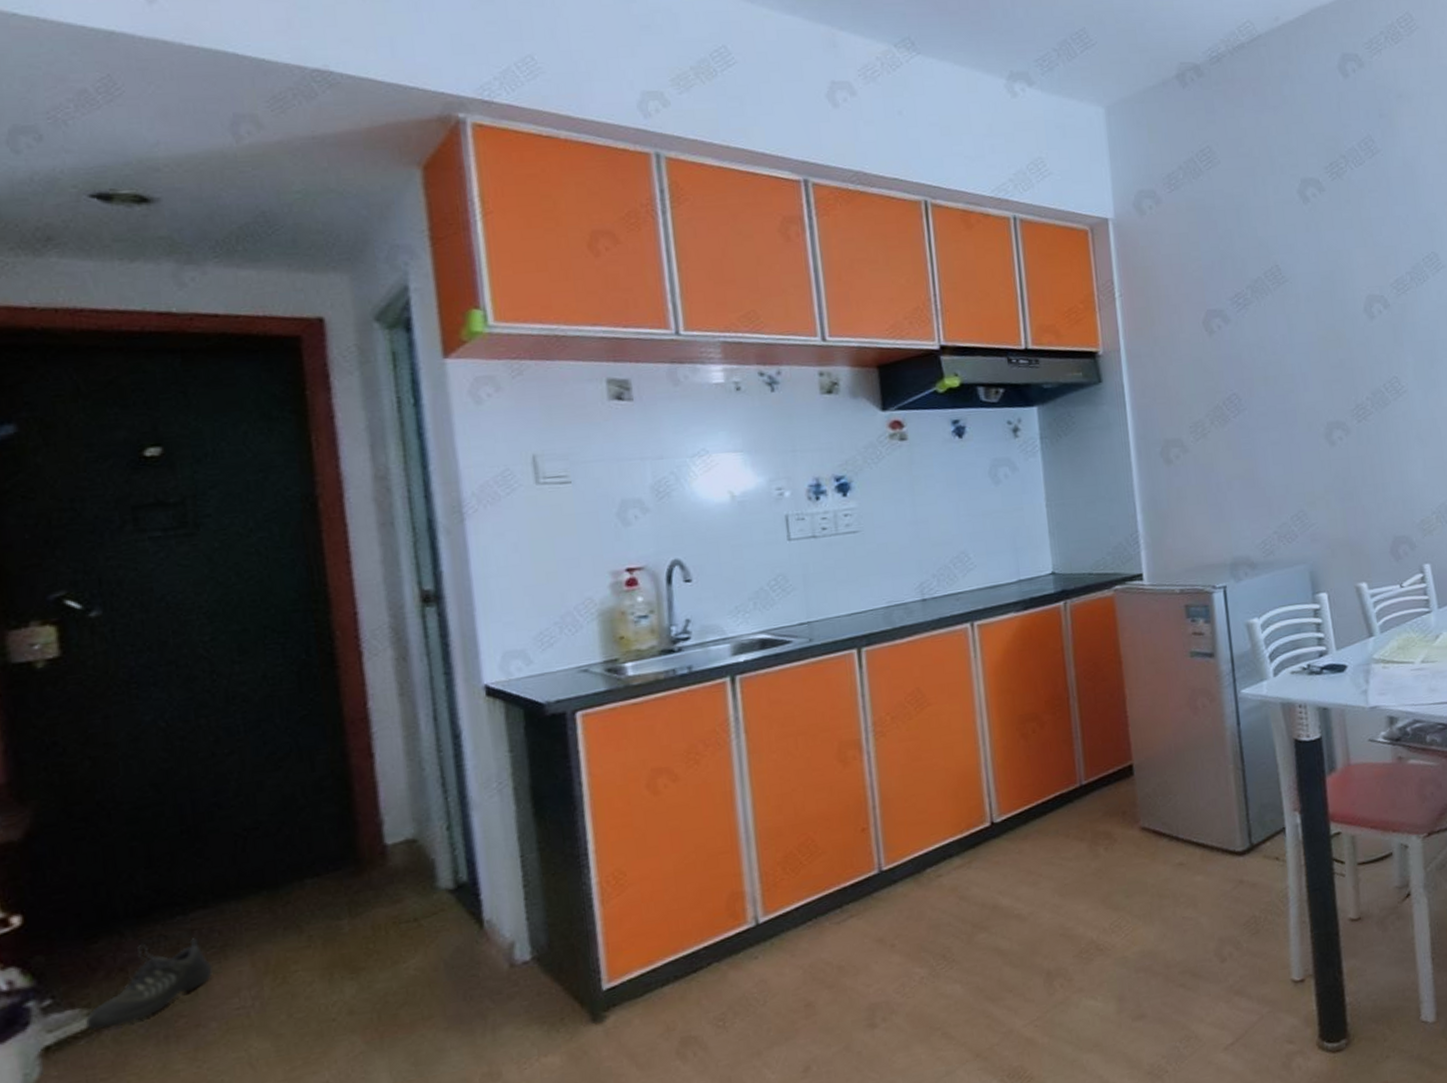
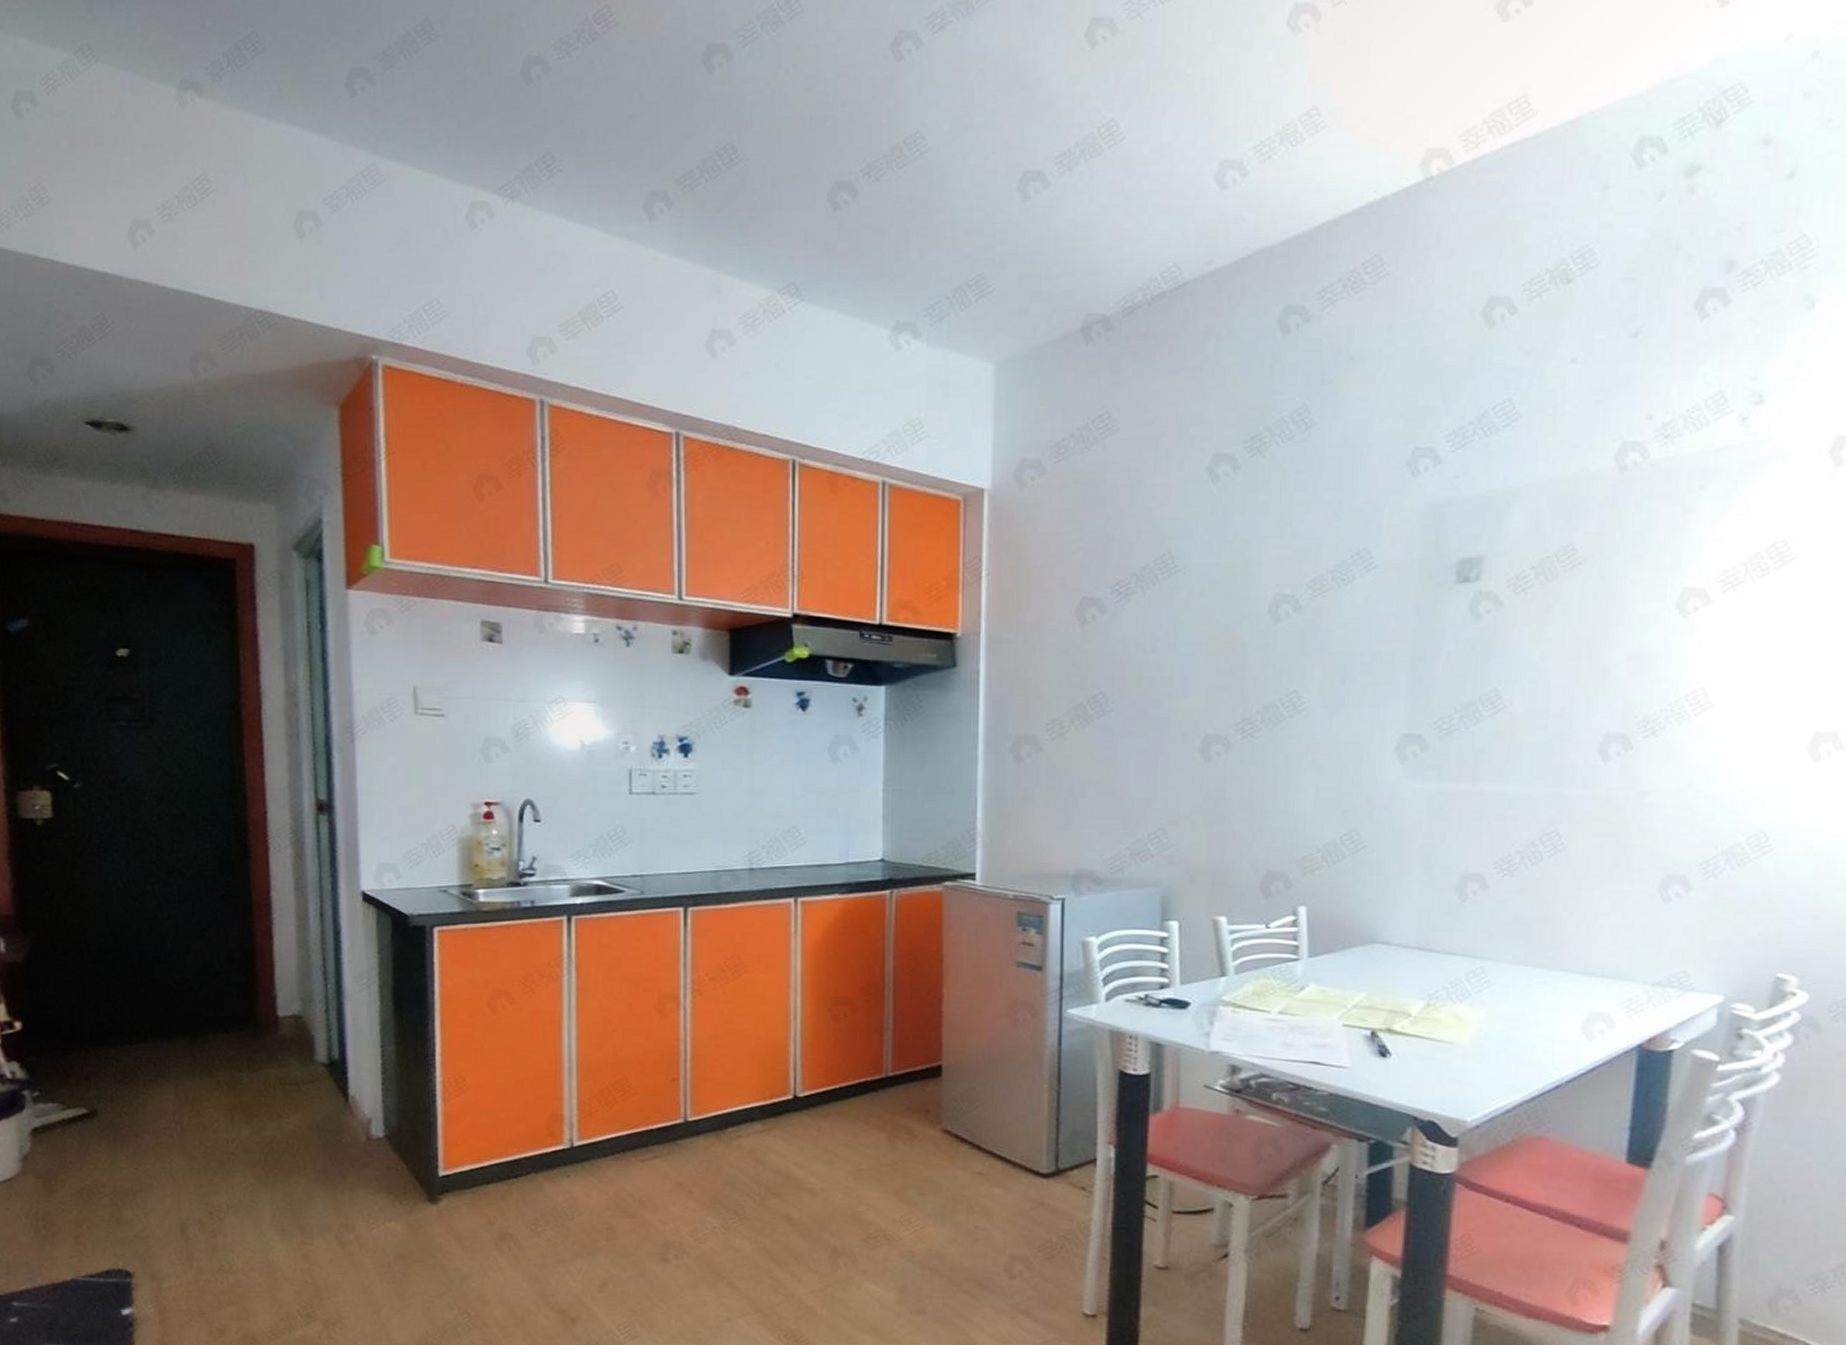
shoe: present [85,937,213,1031] -> none [60,1062,148,1123]

